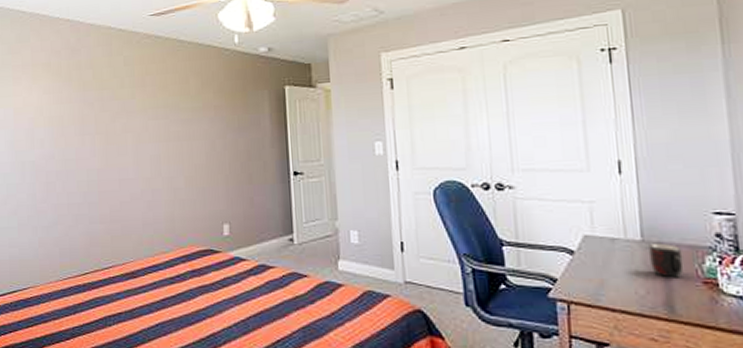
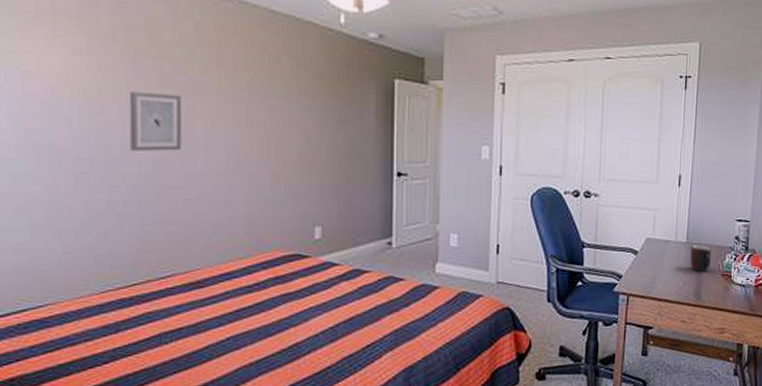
wall art: none [81,116,118,164] -> present [129,91,183,151]

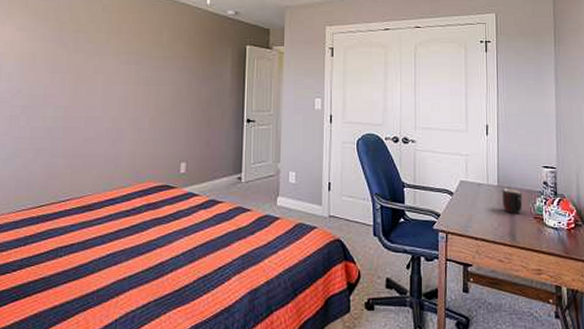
wall art: present [129,91,183,151] -> none [50,56,90,101]

